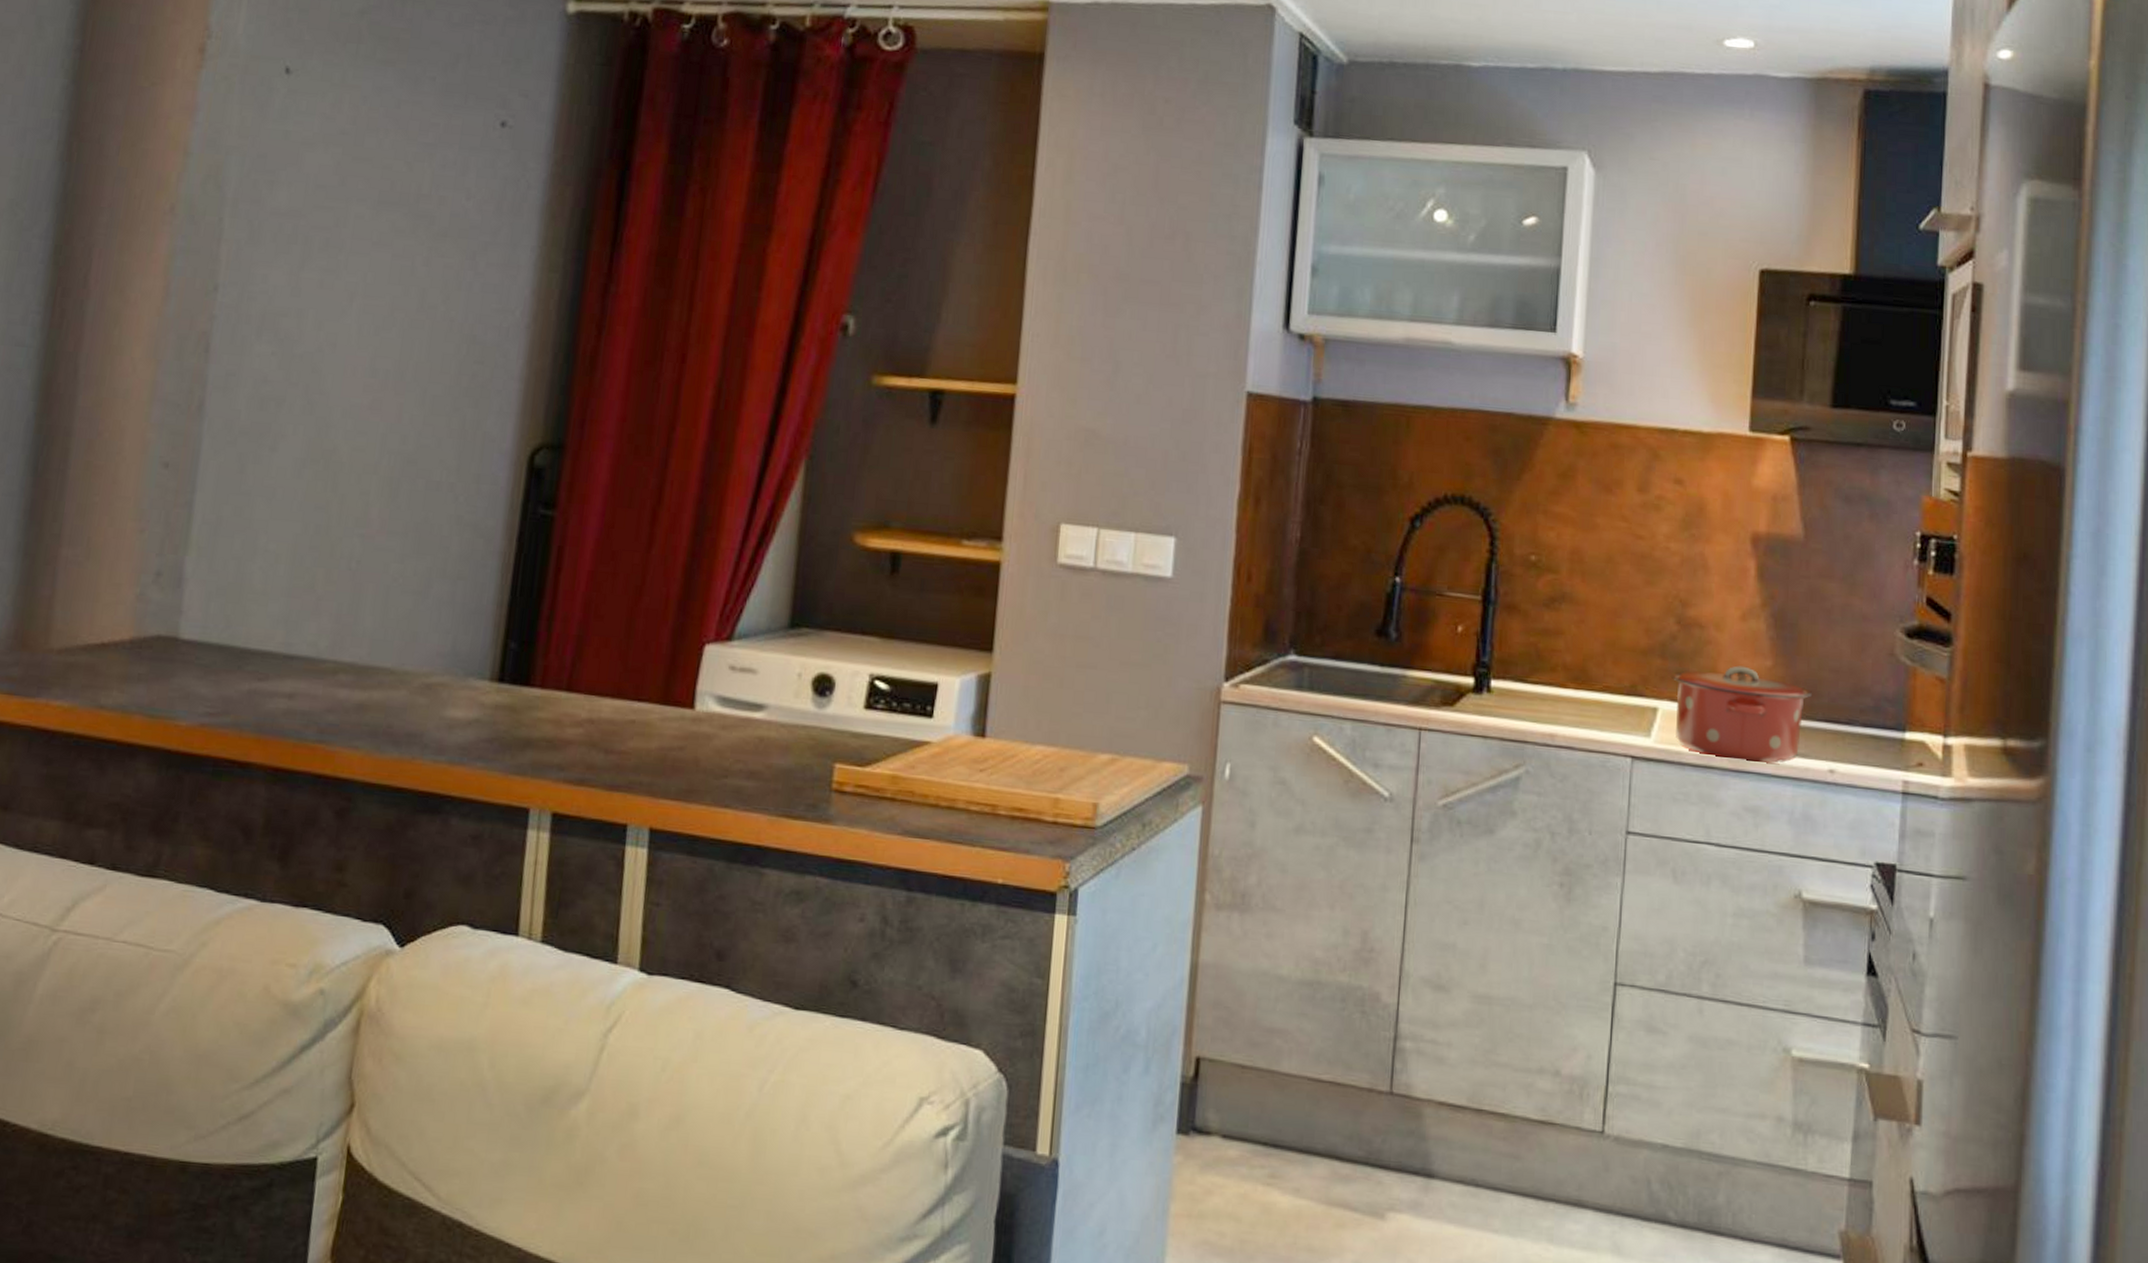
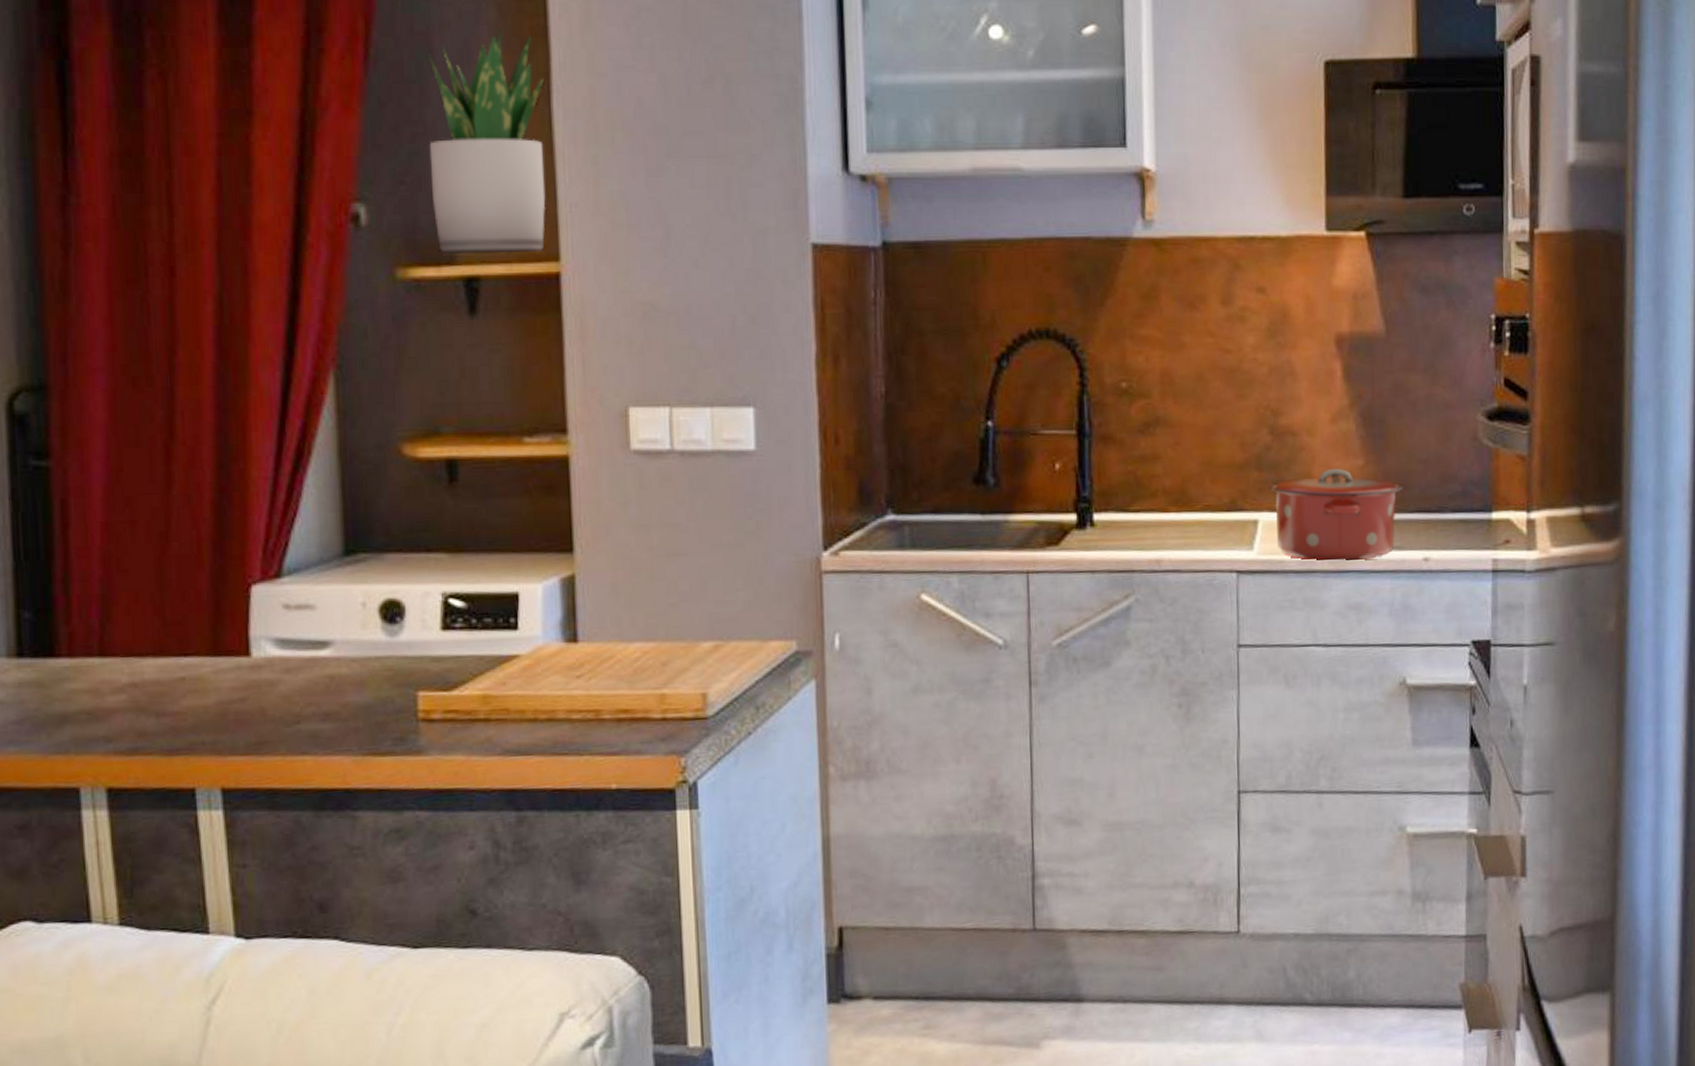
planter: none [912,176,1024,374] -> present [428,30,546,254]

